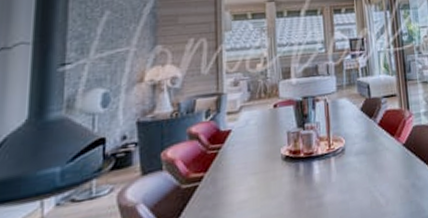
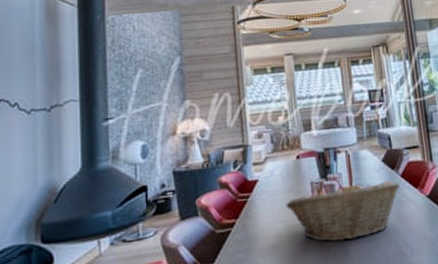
fruit basket: none [260,129,377,194] -> present [286,181,400,242]

